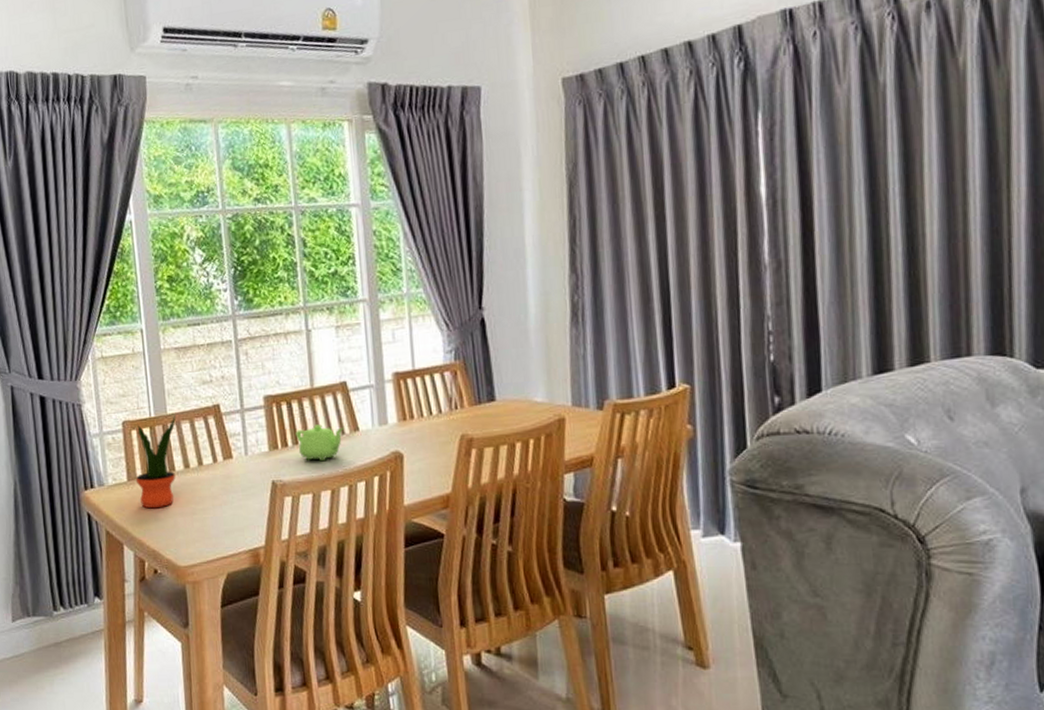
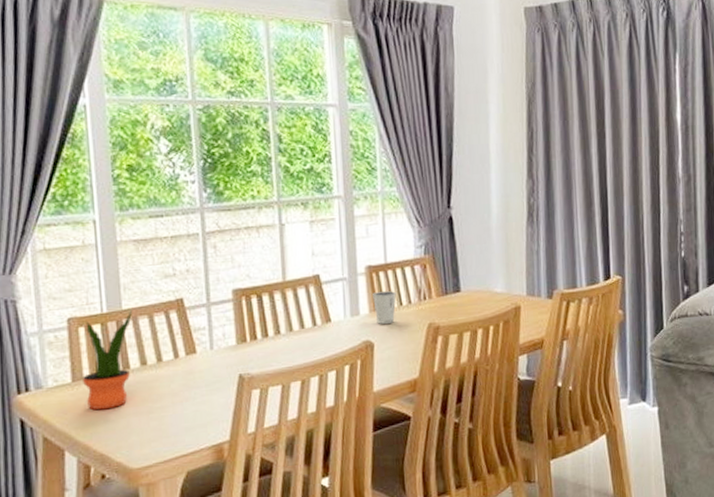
teapot: present [295,424,344,462] -> none [265,317,316,353]
dixie cup: none [401,399,426,434] -> present [373,291,397,324]

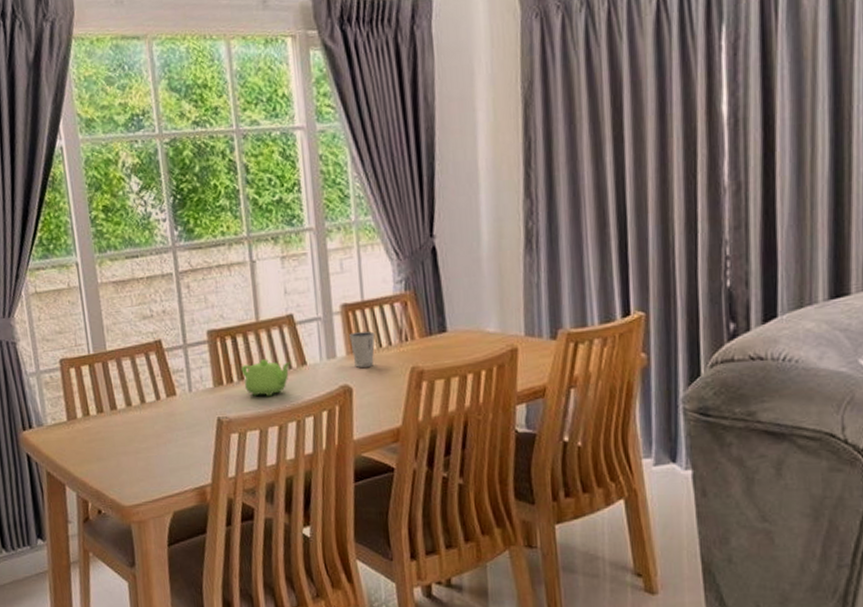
potted plant: present [81,310,132,410] -> none [75,352,117,449]
teapot: none [265,317,316,353] -> present [241,359,291,397]

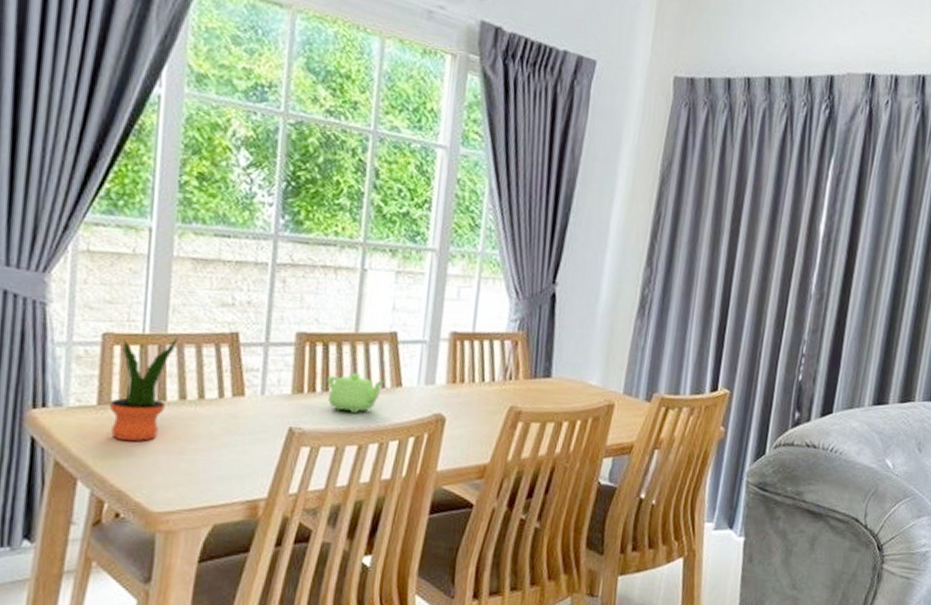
potted plant: none [75,352,117,449] -> present [108,336,178,442]
dixie cup: present [349,331,375,368] -> none [452,362,480,399]

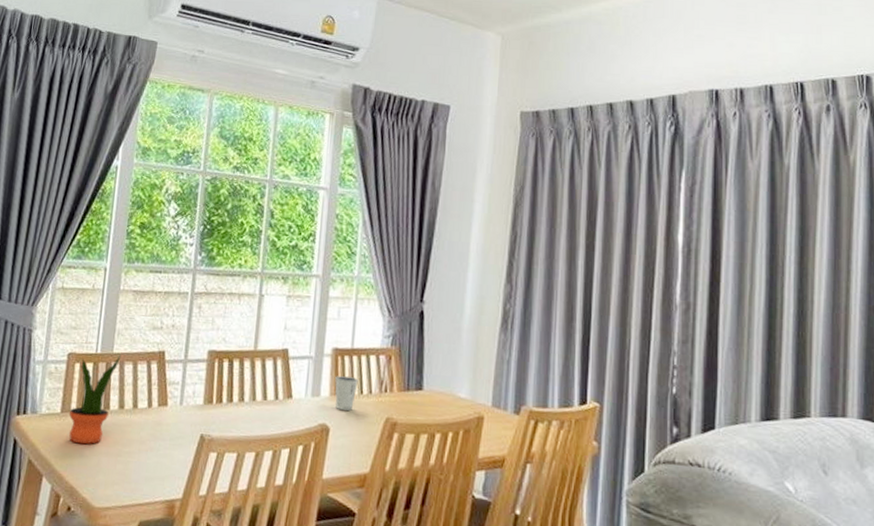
teapot: present [327,373,385,414] -> none [231,386,278,423]
dixie cup: none [452,362,480,399] -> present [335,376,358,411]

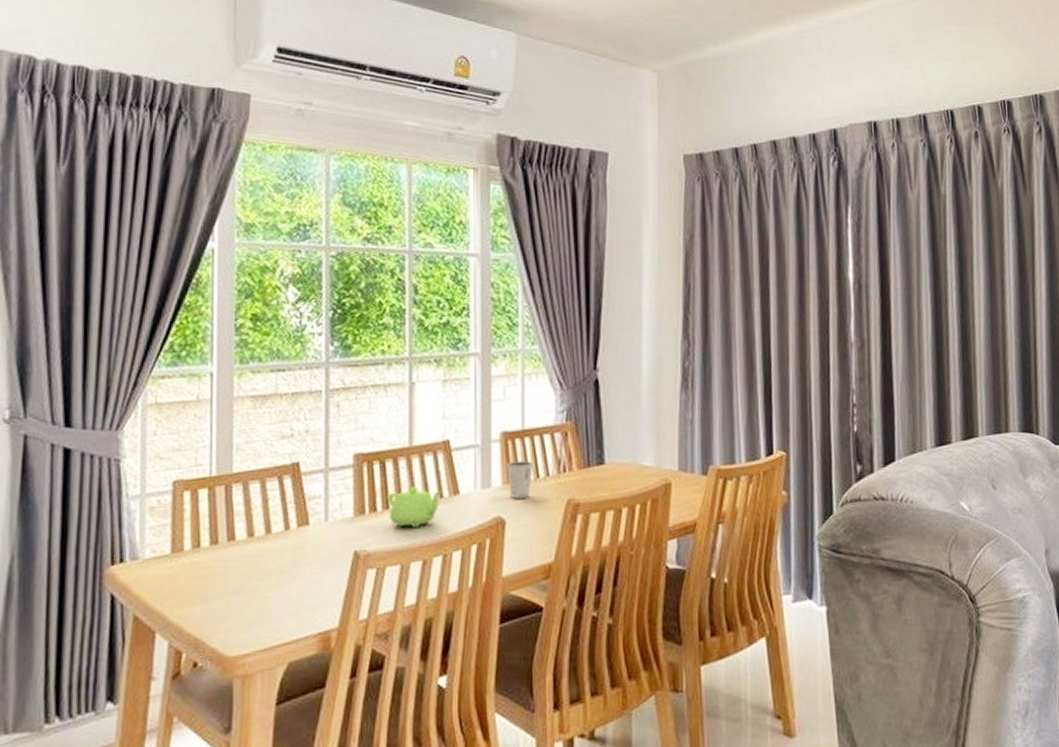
potted plant: present [68,355,121,445] -> none [182,474,243,587]
teapot: none [231,386,278,423] -> present [387,487,442,529]

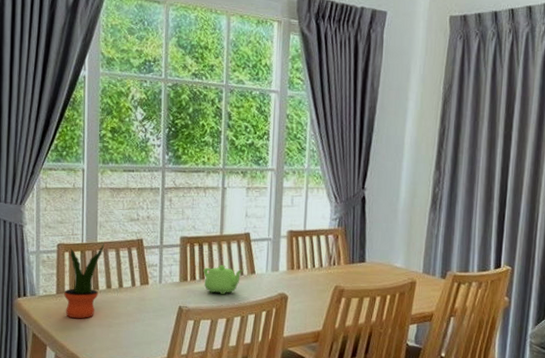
potted plant: none [182,474,243,587] -> present [63,244,104,319]
dixie cup: present [507,461,533,498] -> none [291,254,311,281]

